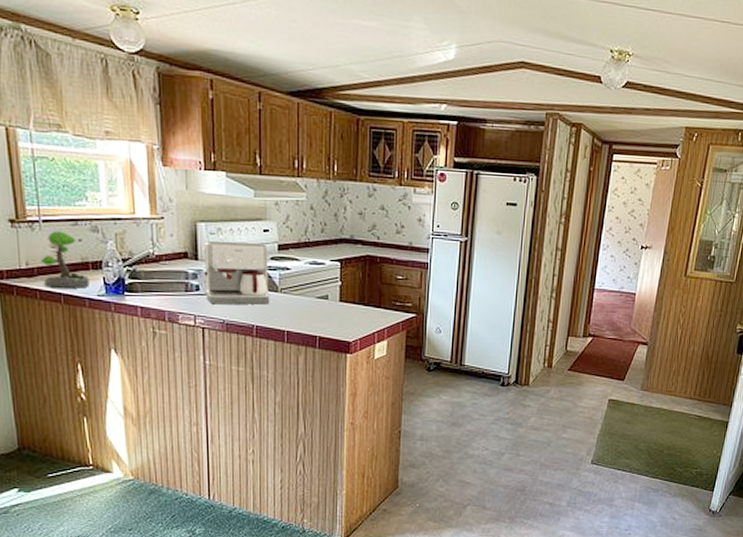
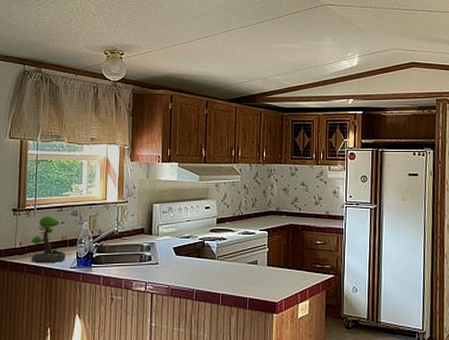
coffee maker: present [204,240,270,305] -> none [155,218,209,272]

